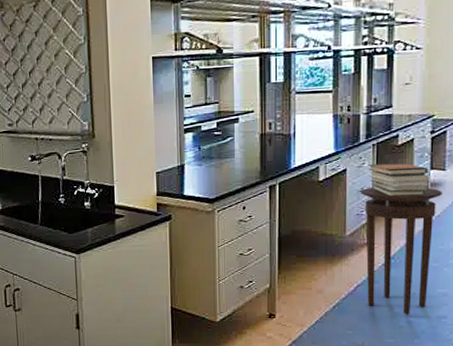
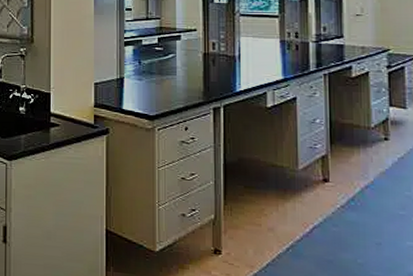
stool: present [360,186,442,315] -> none [312,119,405,268]
book stack: present [368,162,429,197] -> none [320,95,389,134]

